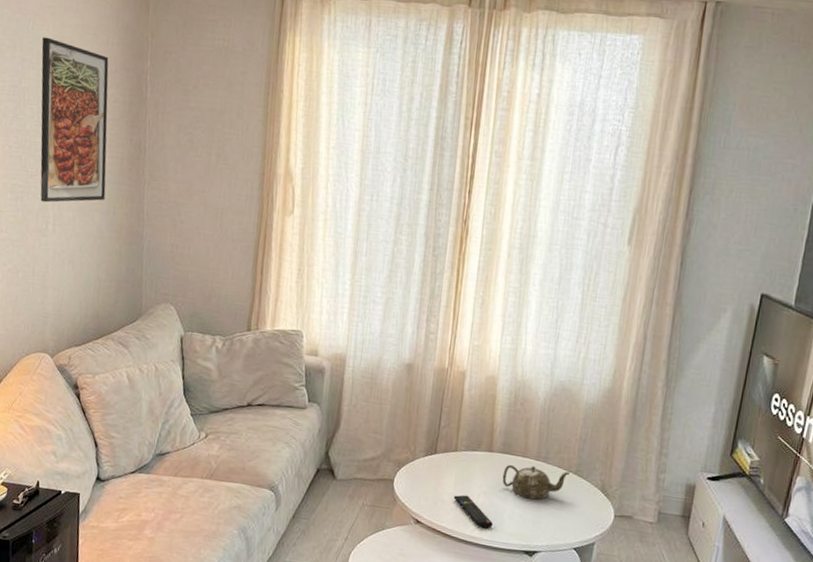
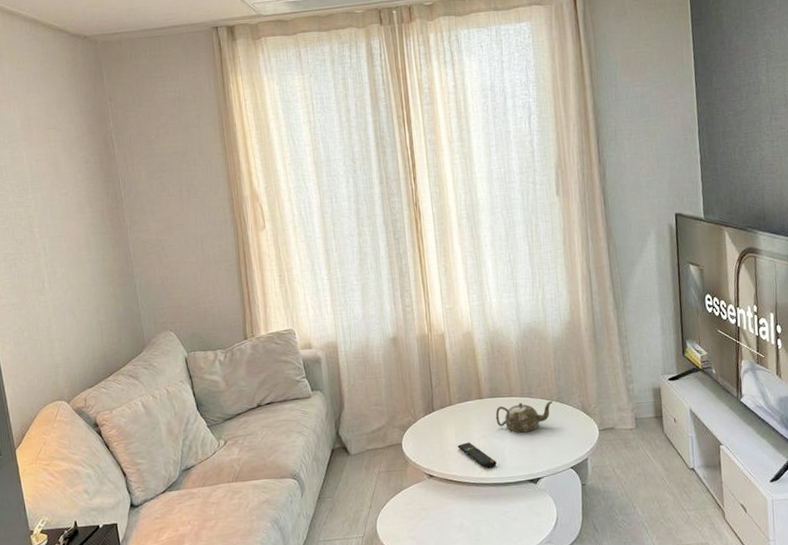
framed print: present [40,37,109,203] -> none [11,118,93,264]

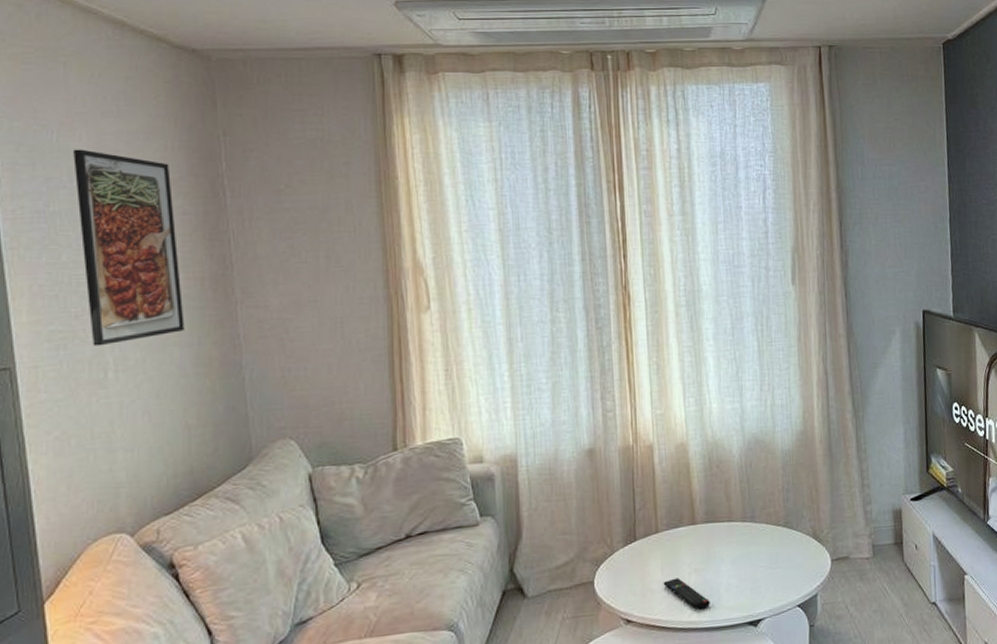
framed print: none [11,118,93,264] -> present [73,149,184,346]
teapot: present [495,401,553,433] -> none [711,526,779,566]

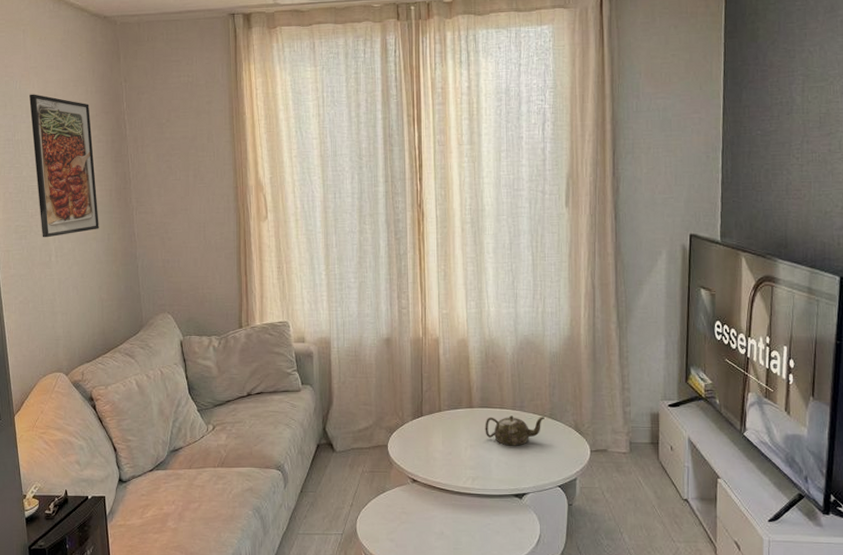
remote control: present [663,578,710,611] -> none [443,450,482,480]
teapot: none [711,526,779,566] -> present [485,416,545,446]

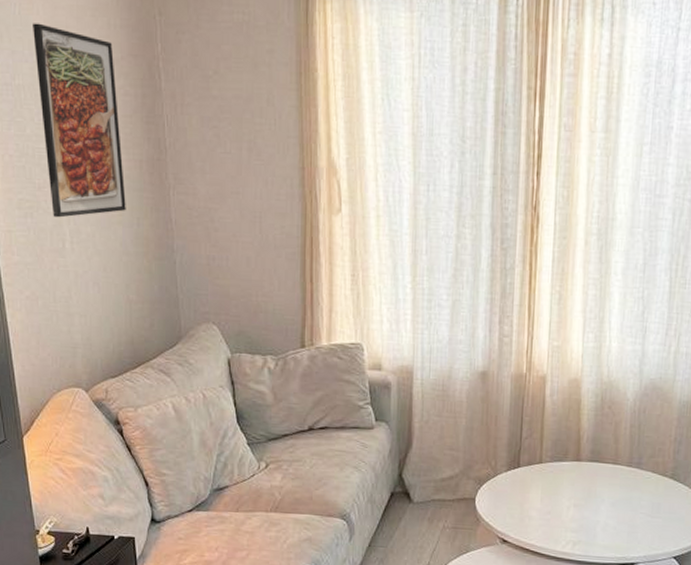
teapot: present [485,416,545,446] -> none [592,473,665,509]

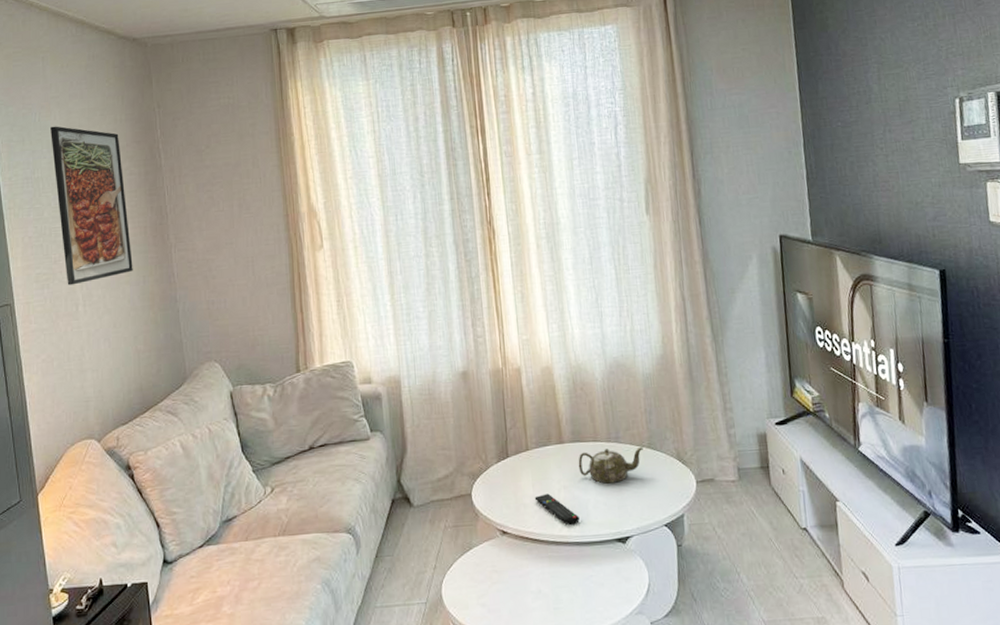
remote control: none [541,509,585,544] -> present [534,493,580,526]
teapot: none [592,473,665,509] -> present [578,447,643,484]

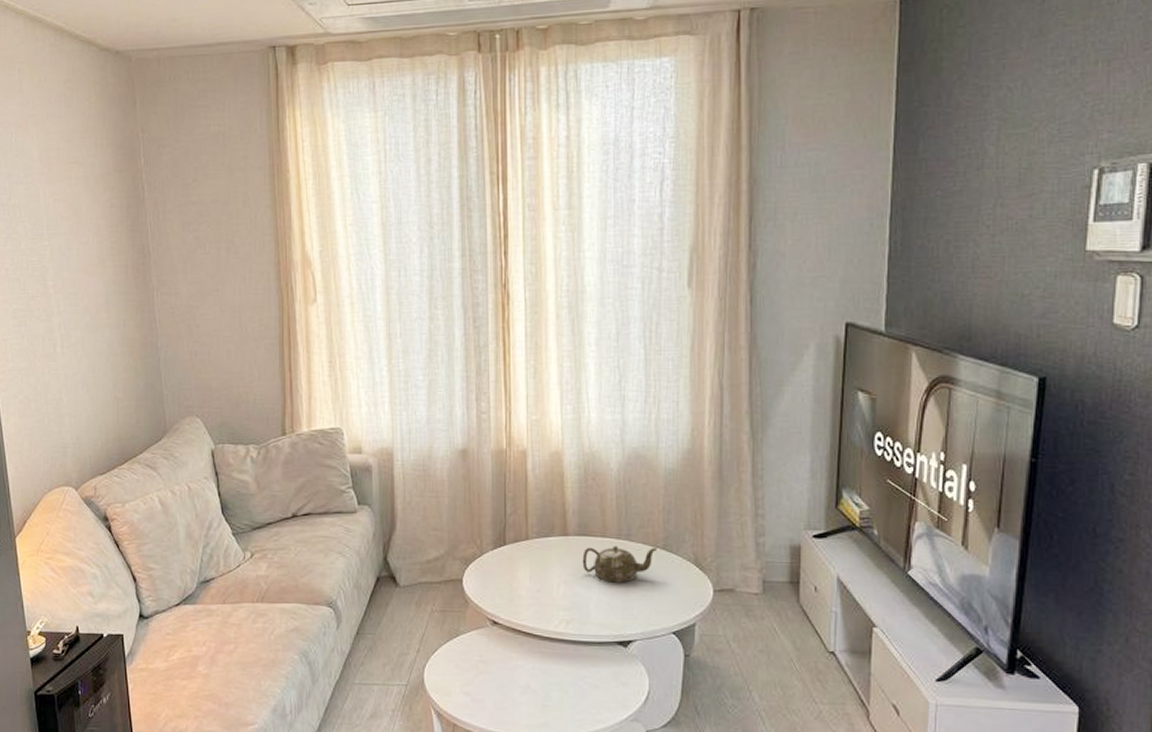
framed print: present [50,126,133,286] -> none [27,148,113,324]
remote control: present [534,493,580,526] -> none [531,587,578,623]

